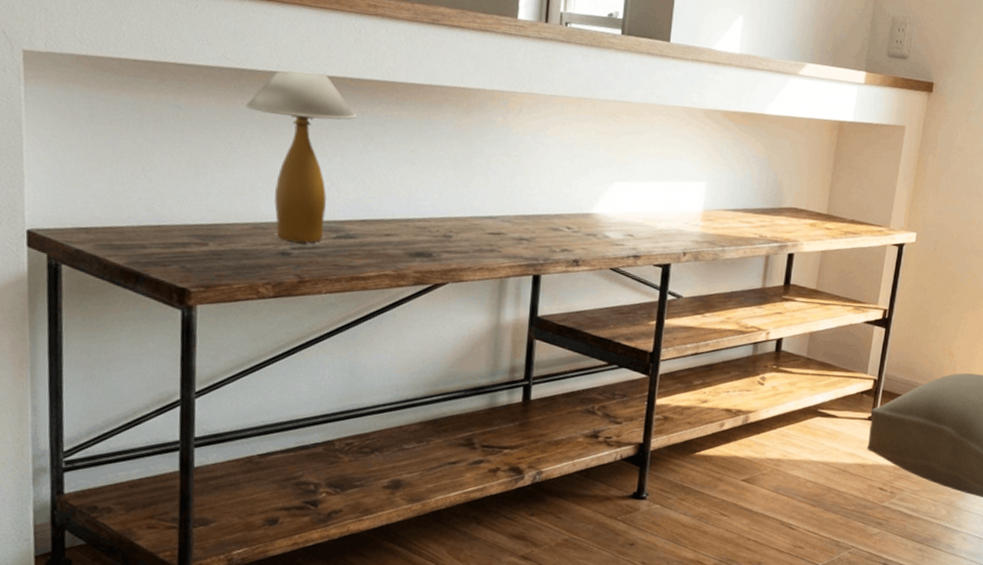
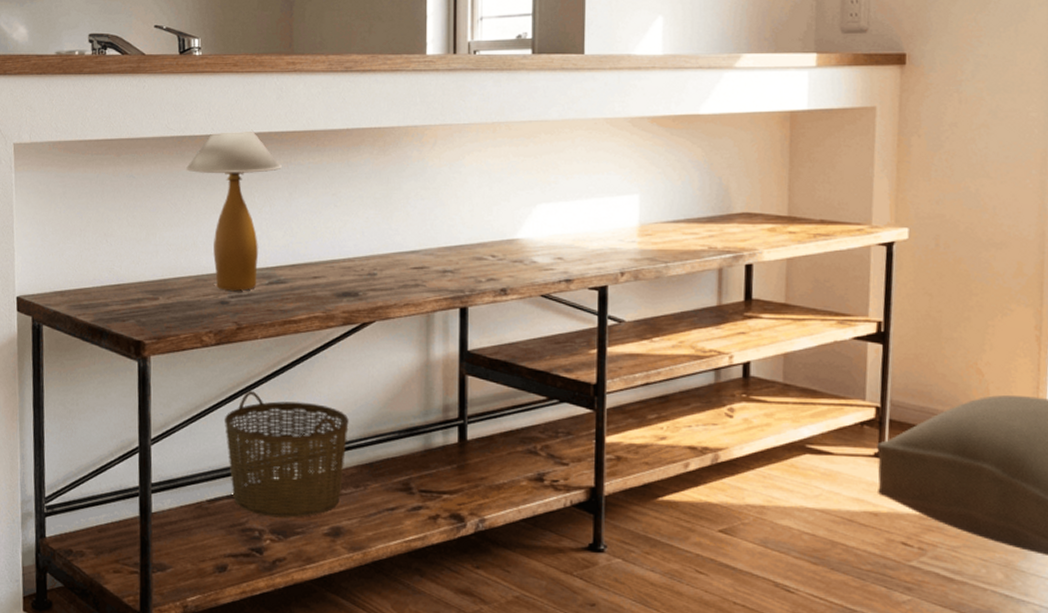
basket: none [280,346,415,472] -> present [224,391,349,518]

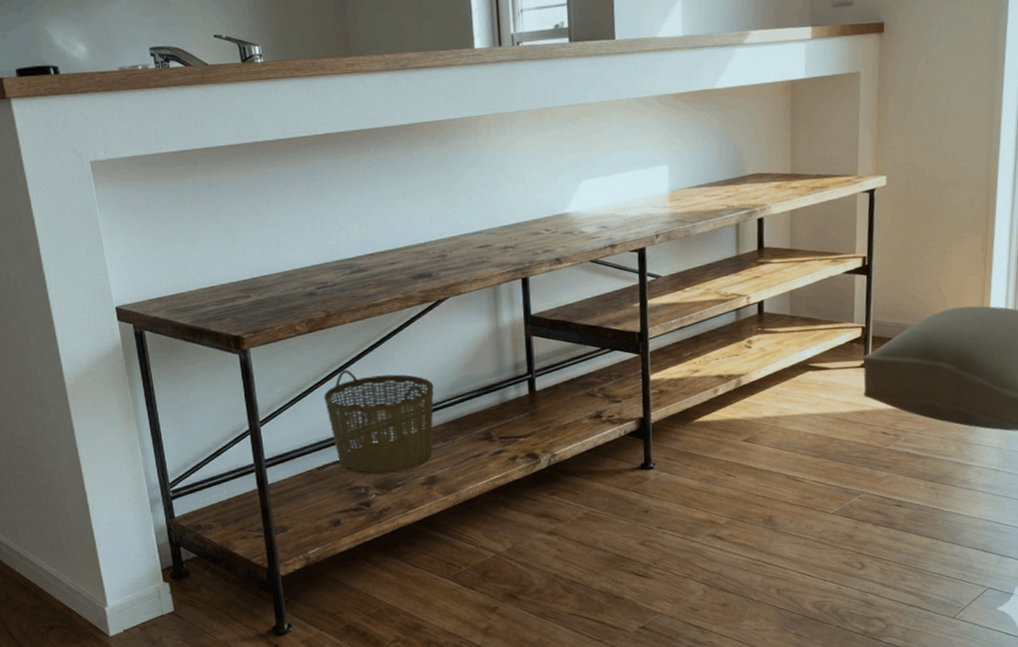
table lamp: present [186,129,282,291] -> none [262,131,351,283]

